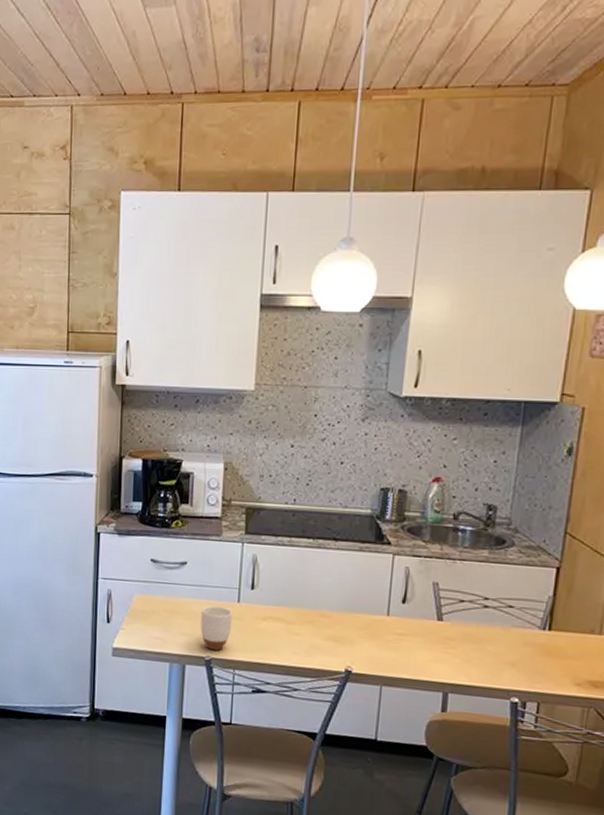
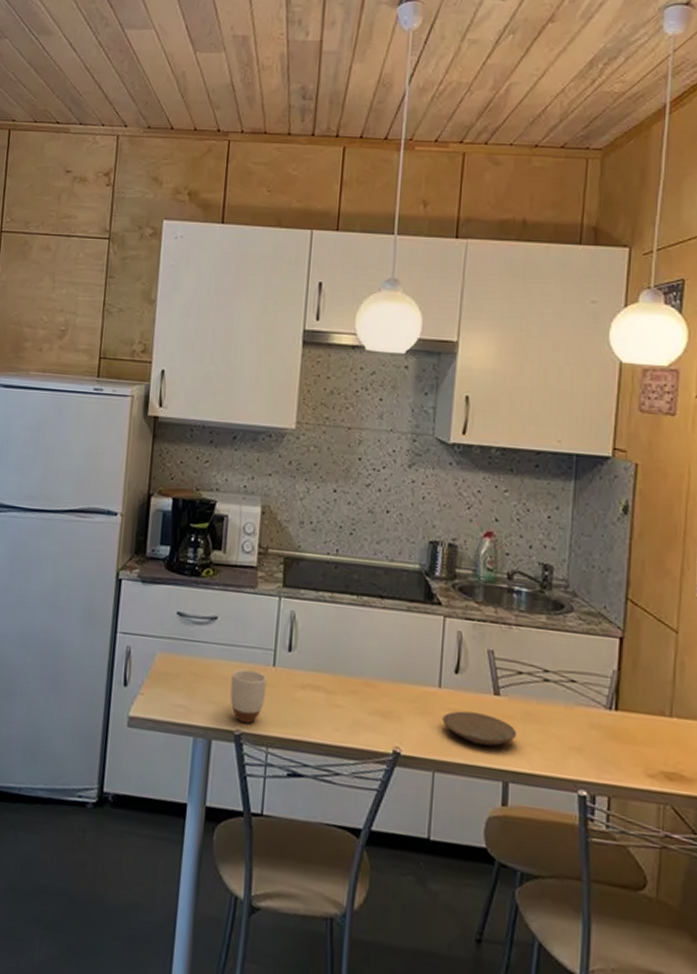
plate: none [390,635,457,664] -> present [442,710,517,746]

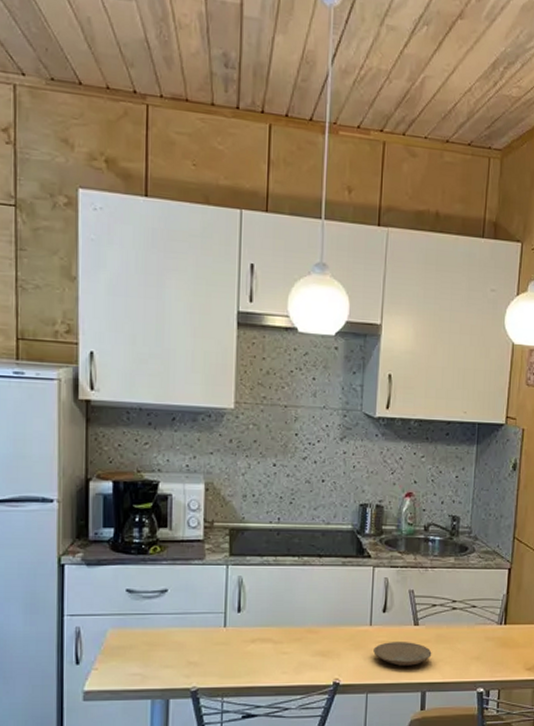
mug: present [230,669,267,723] -> none [185,633,219,679]

